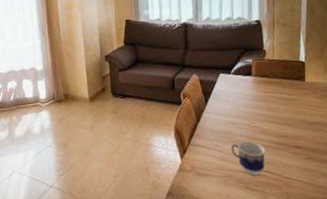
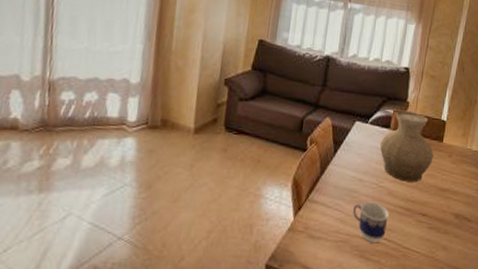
vase: none [245,58,298,120] -> present [379,110,434,183]

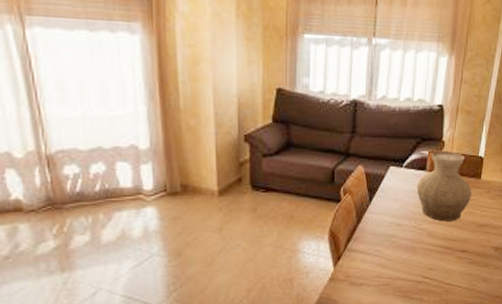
cup: present [353,202,389,242] -> none [393,245,429,282]

